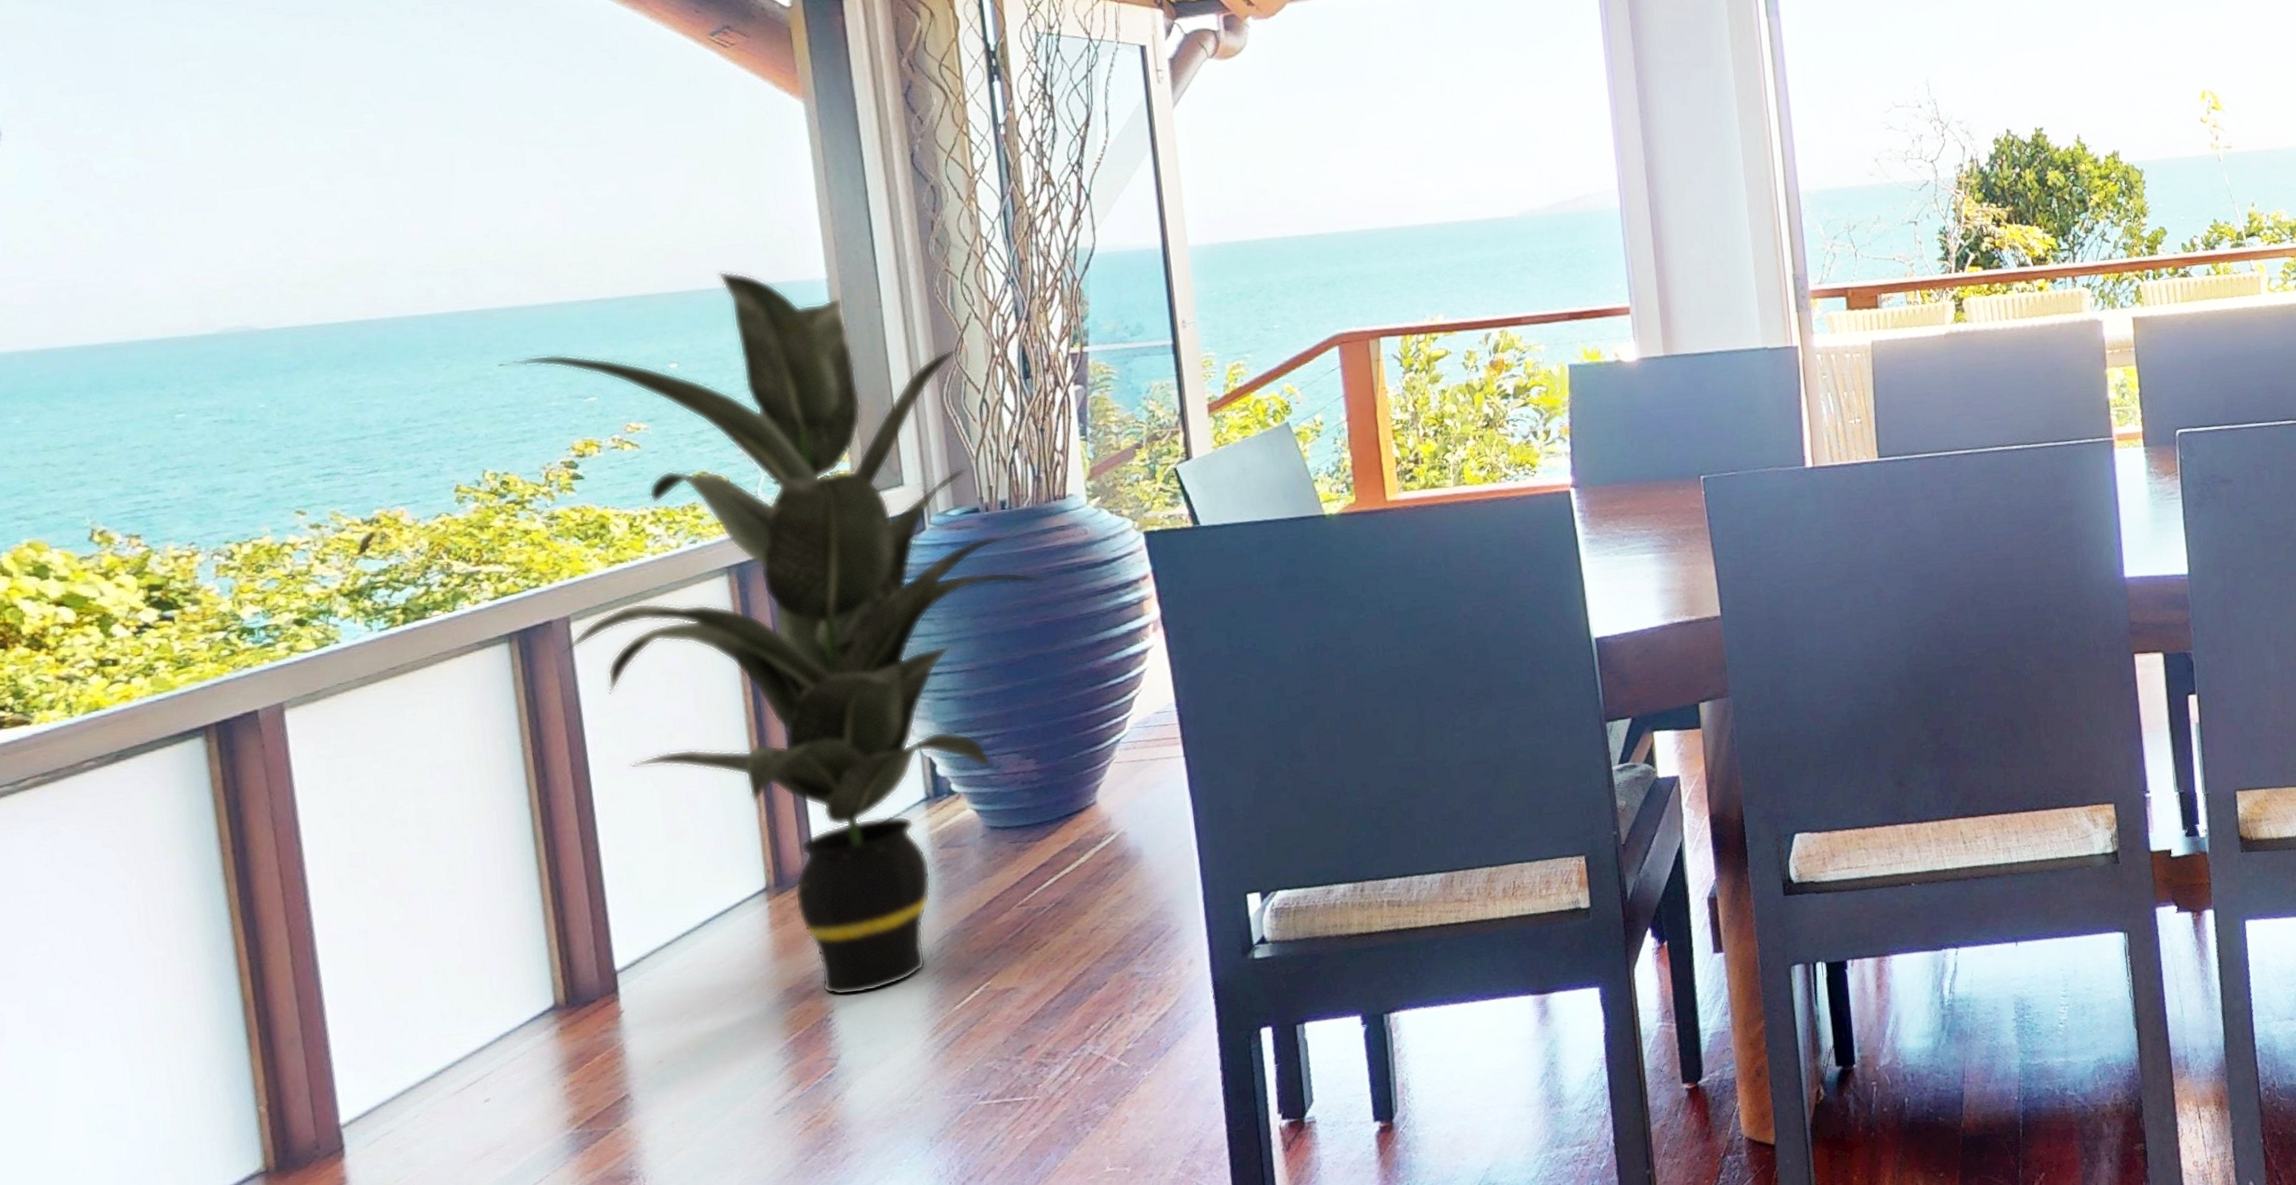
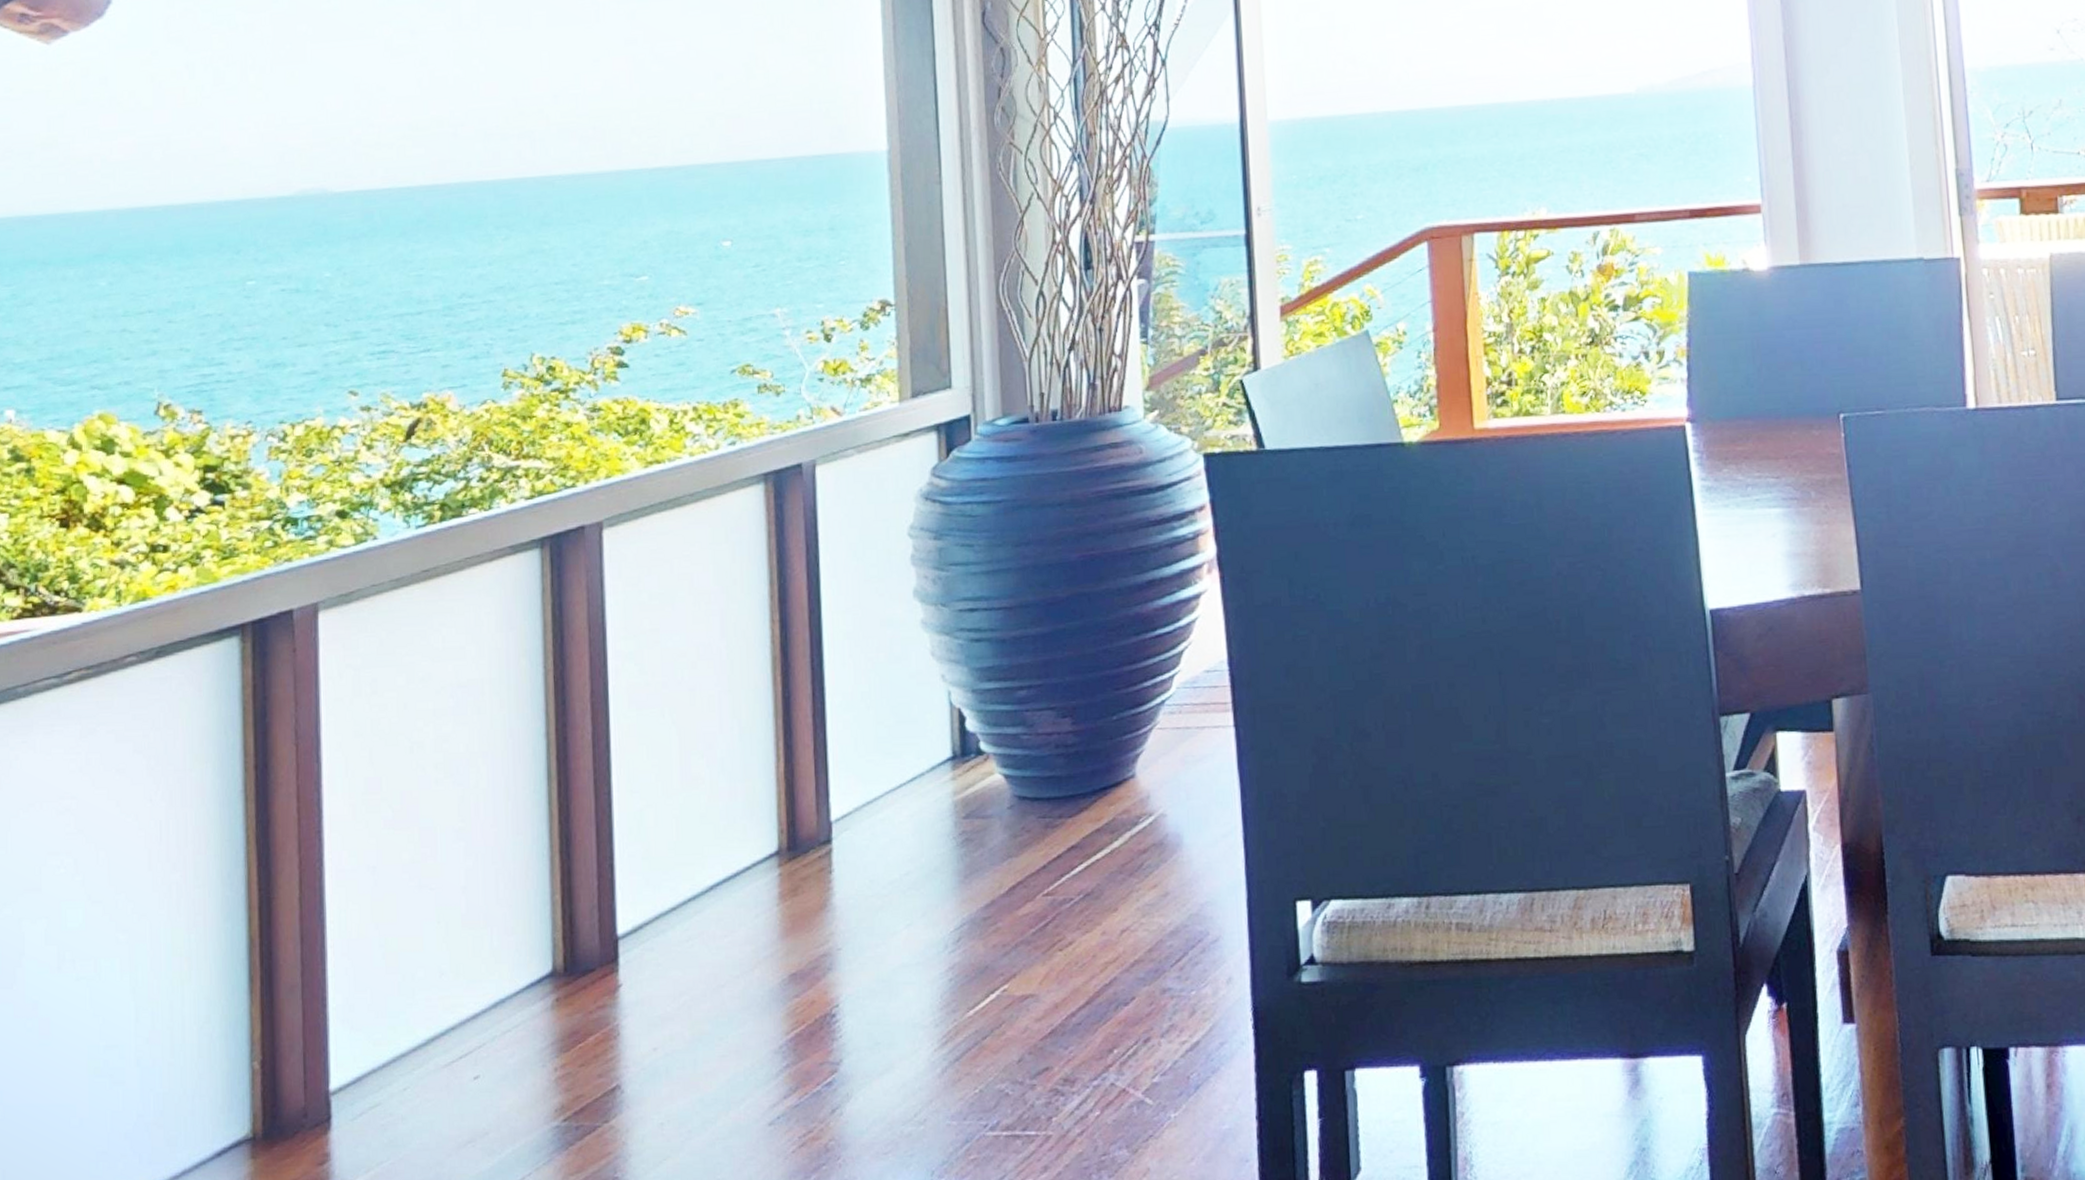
indoor plant: present [497,271,1048,996] -> none [554,139,1097,988]

